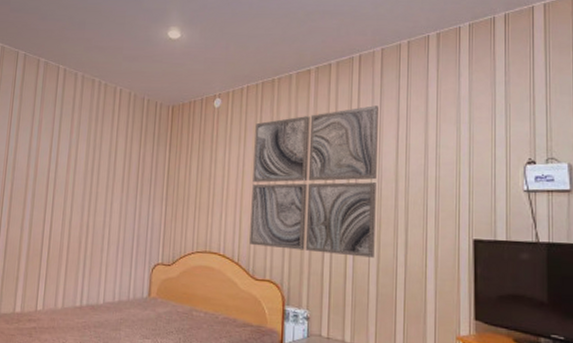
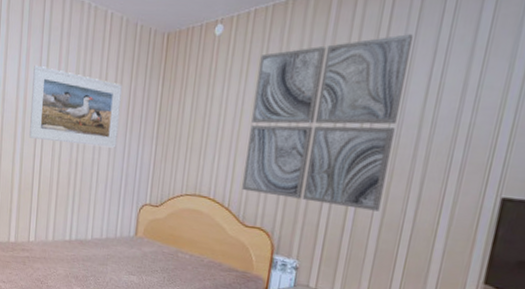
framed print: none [39,135,132,211] -> present [29,65,122,148]

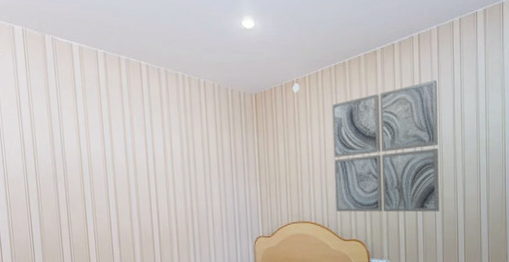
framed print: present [29,65,122,148] -> none [139,131,226,196]

